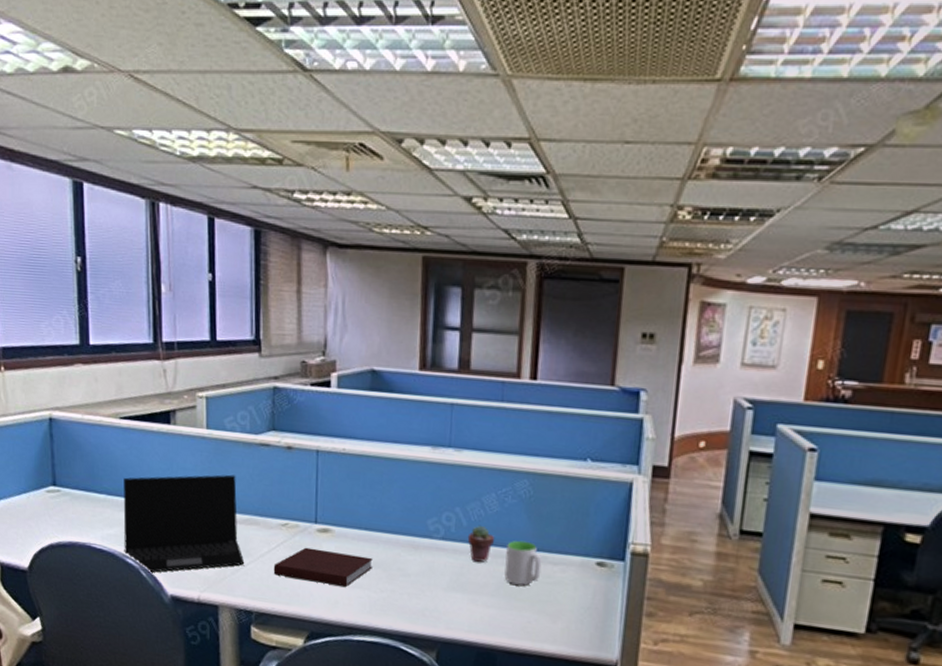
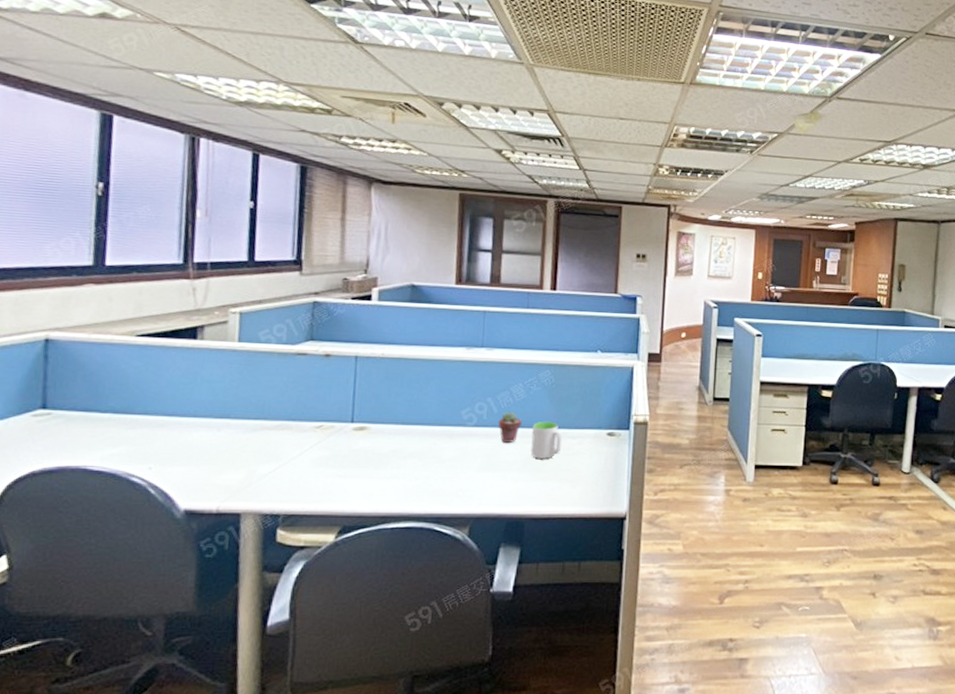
laptop: present [123,474,245,573] -> none [129,384,274,489]
notebook: present [273,547,373,587] -> none [305,446,409,478]

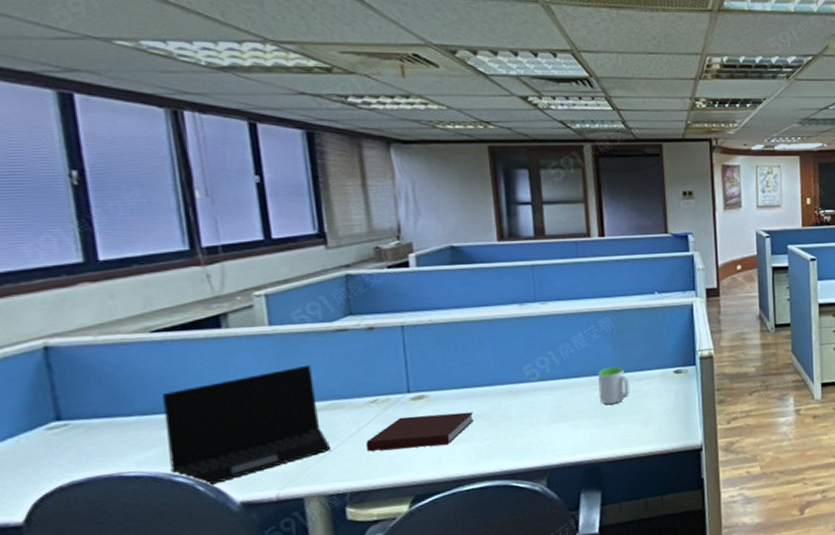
laptop: none [129,384,274,489] -> present [162,365,331,486]
notebook: none [305,446,409,478] -> present [366,411,474,451]
potted succulent: present [498,411,523,443] -> none [562,361,587,393]

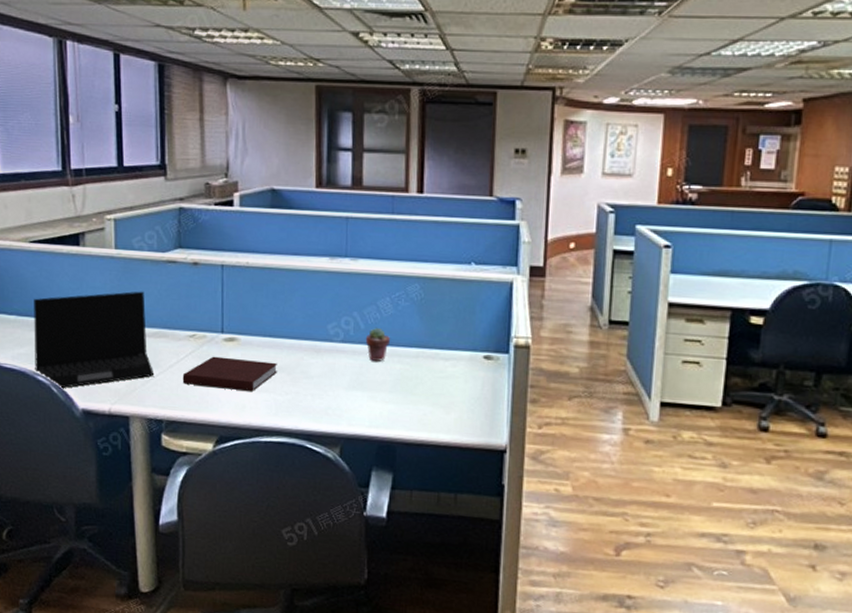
potted succulent: none [562,361,587,393] -> present [365,327,391,361]
mug: present [598,366,630,404] -> none [400,339,434,381]

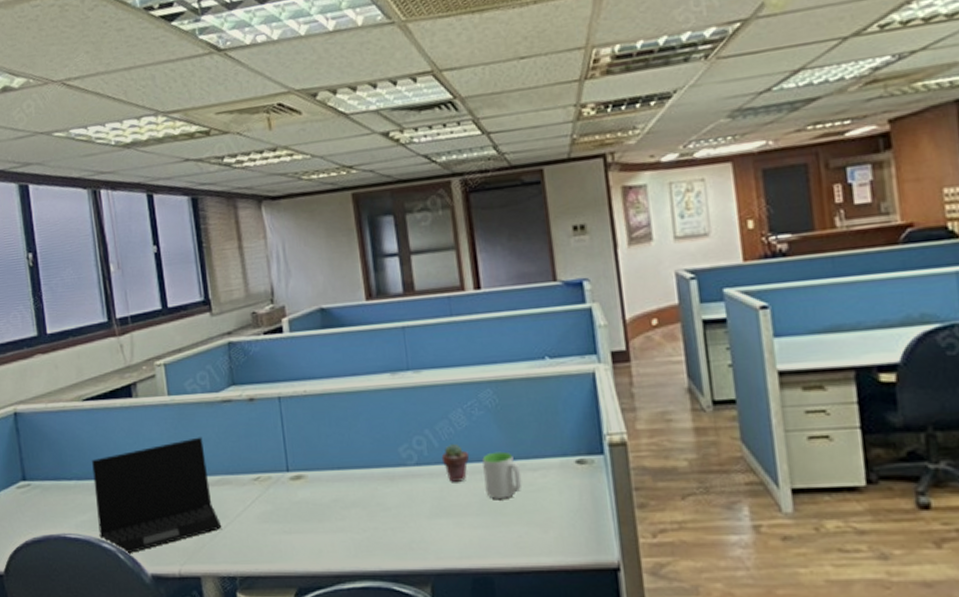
notebook: present [182,356,277,391] -> none [251,497,351,534]
mug: none [400,339,434,381] -> present [482,451,522,499]

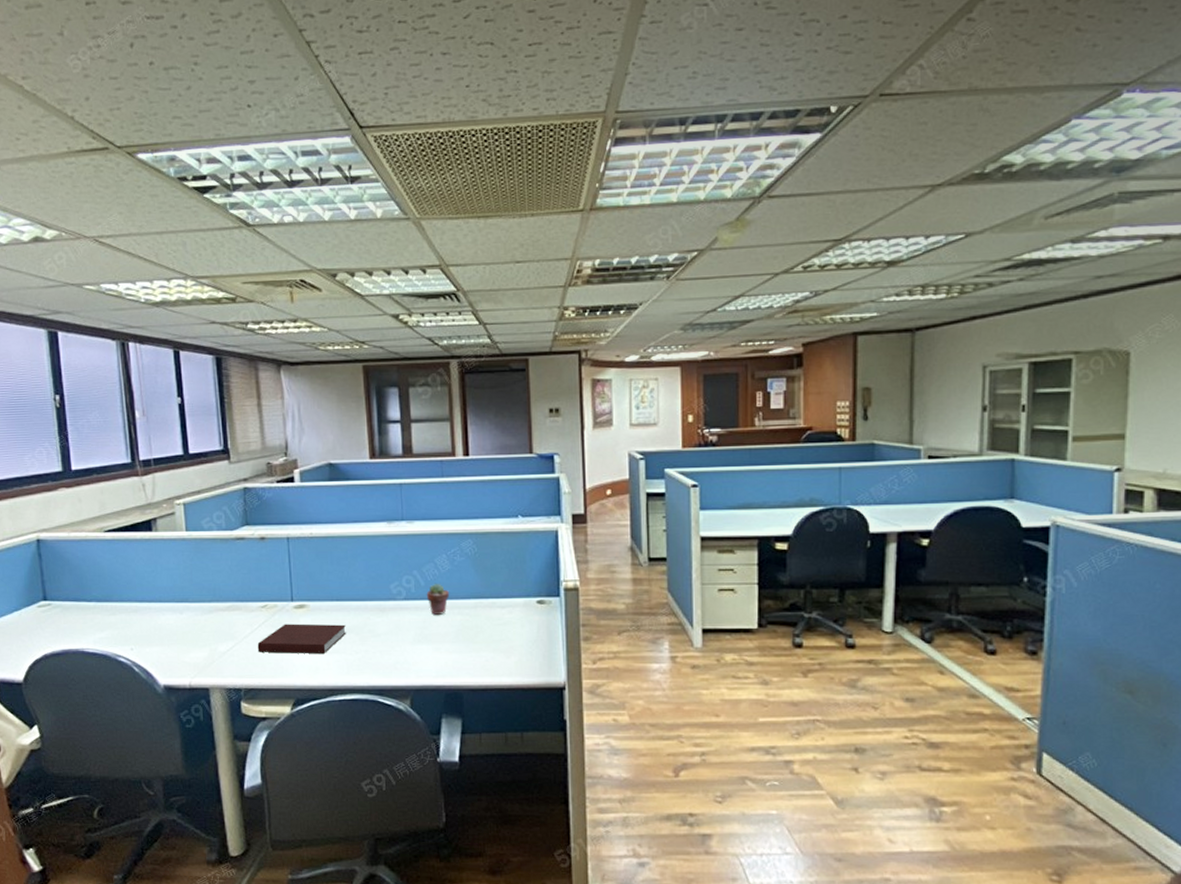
laptop: present [92,437,222,554] -> none [111,568,231,668]
notebook: none [251,497,351,534] -> present [257,623,346,654]
mug: present [482,451,522,499] -> none [460,591,492,630]

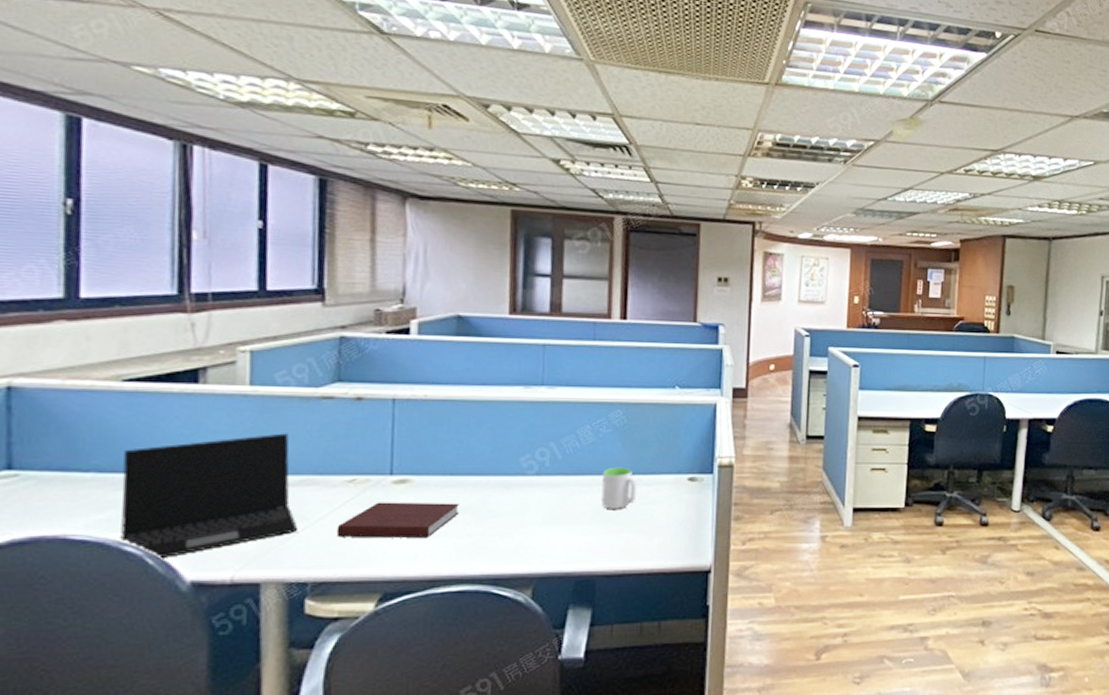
laptop: none [111,568,231,668] -> present [120,433,298,559]
potted succulent: present [426,583,450,615] -> none [562,456,591,492]
mug: none [460,591,492,630] -> present [601,466,637,509]

